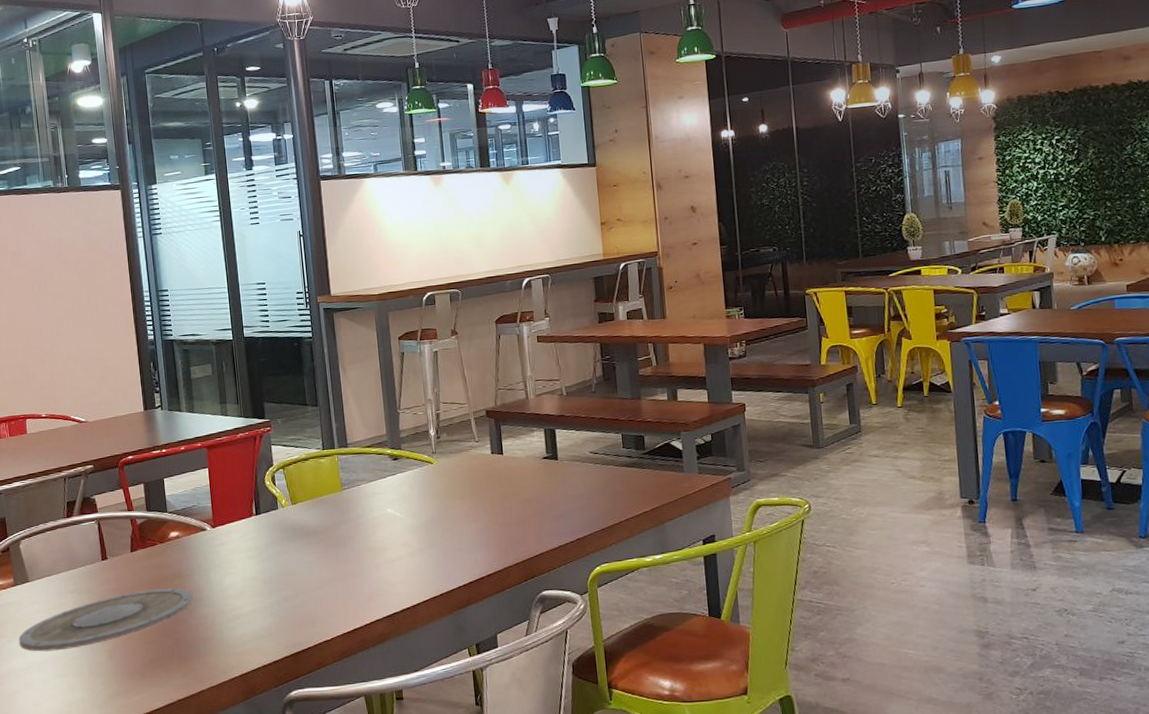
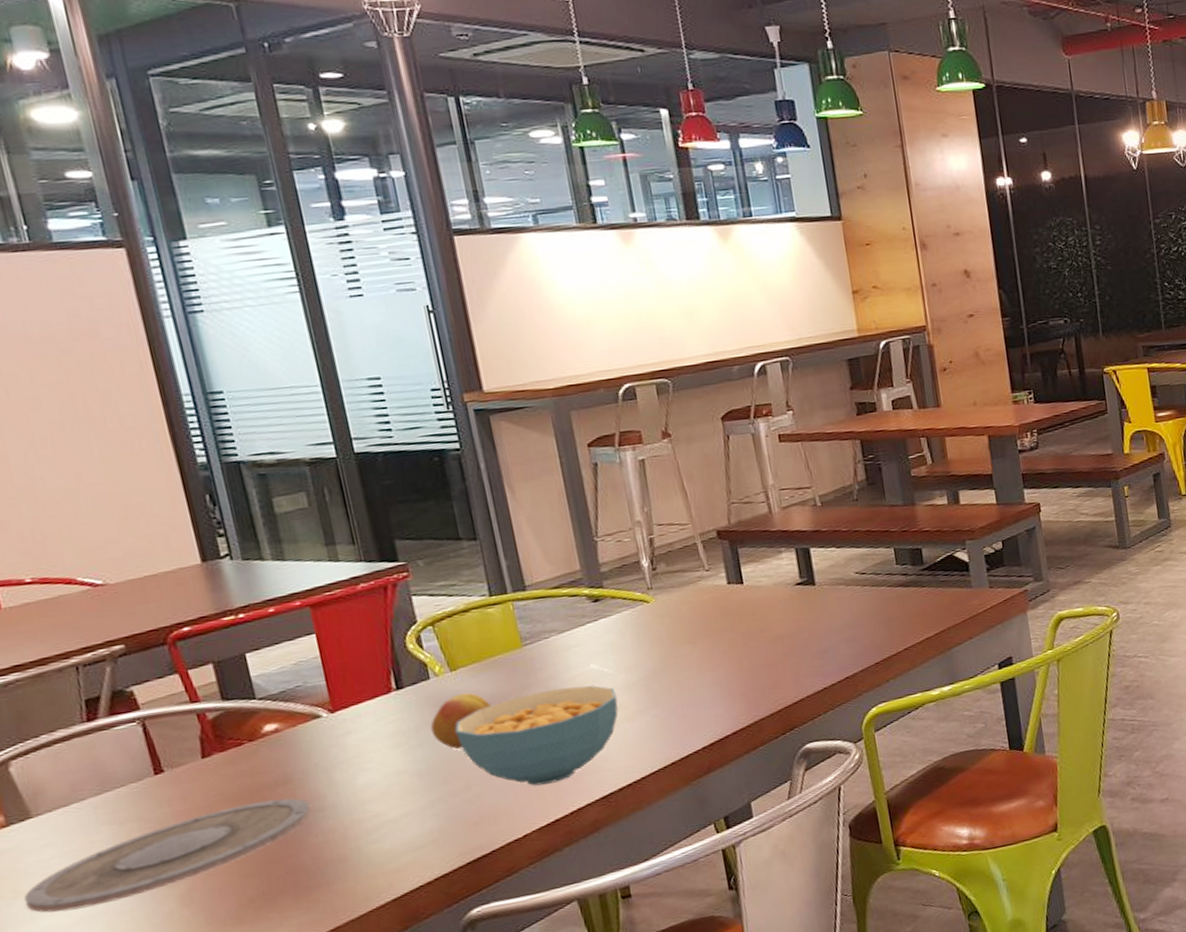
fruit: none [275,522,317,565] -> present [430,692,491,750]
cereal bowl: none [292,525,405,600] -> present [455,685,619,786]

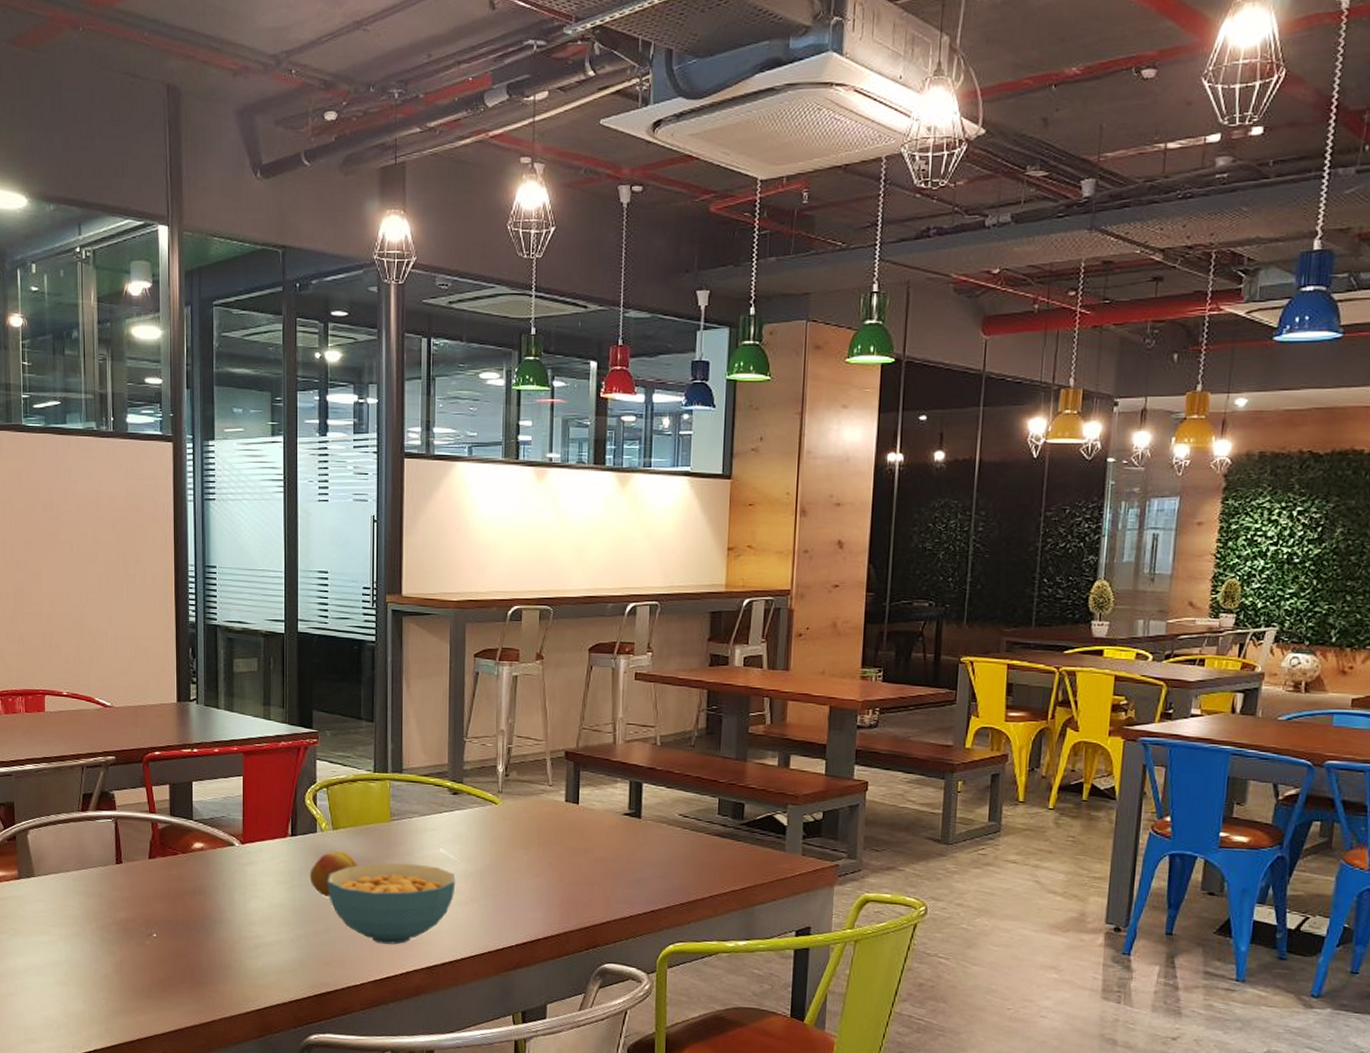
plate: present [23,798,312,913] -> none [18,903,213,956]

